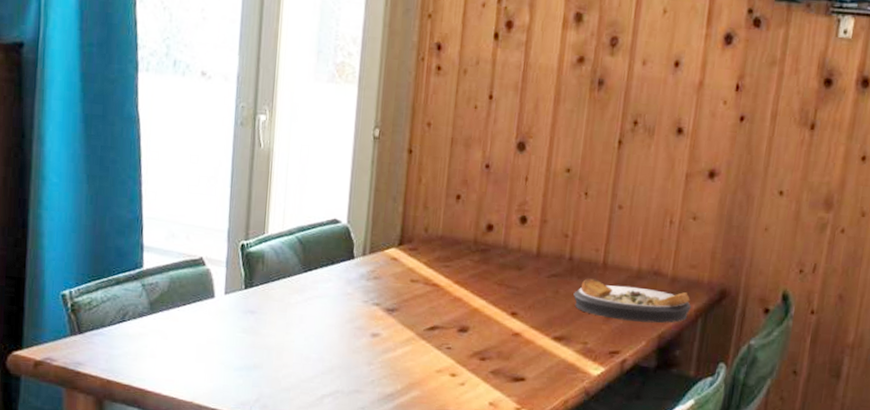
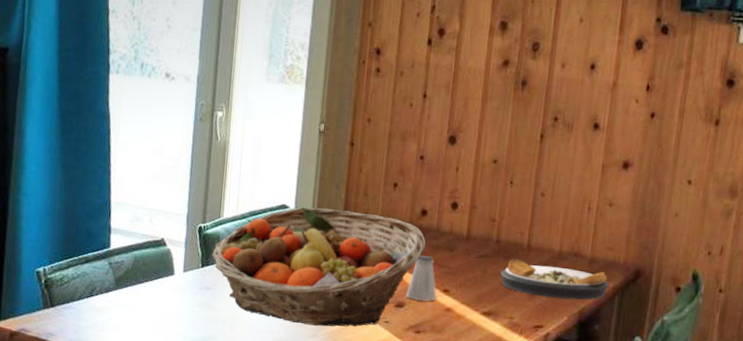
fruit basket: none [255,222,492,354] -> present [211,207,426,327]
saltshaker: none [469,275,505,326] -> present [405,255,438,302]

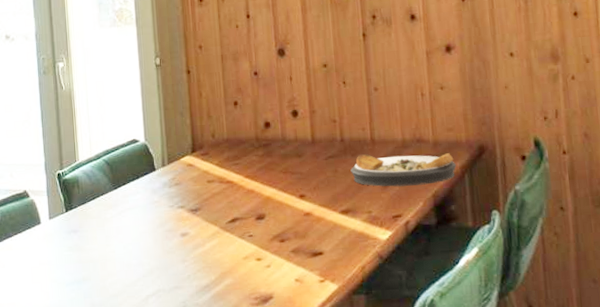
fruit basket: present [211,207,426,327] -> none [73,134,275,252]
saltshaker: present [405,255,438,302] -> none [263,165,295,210]

